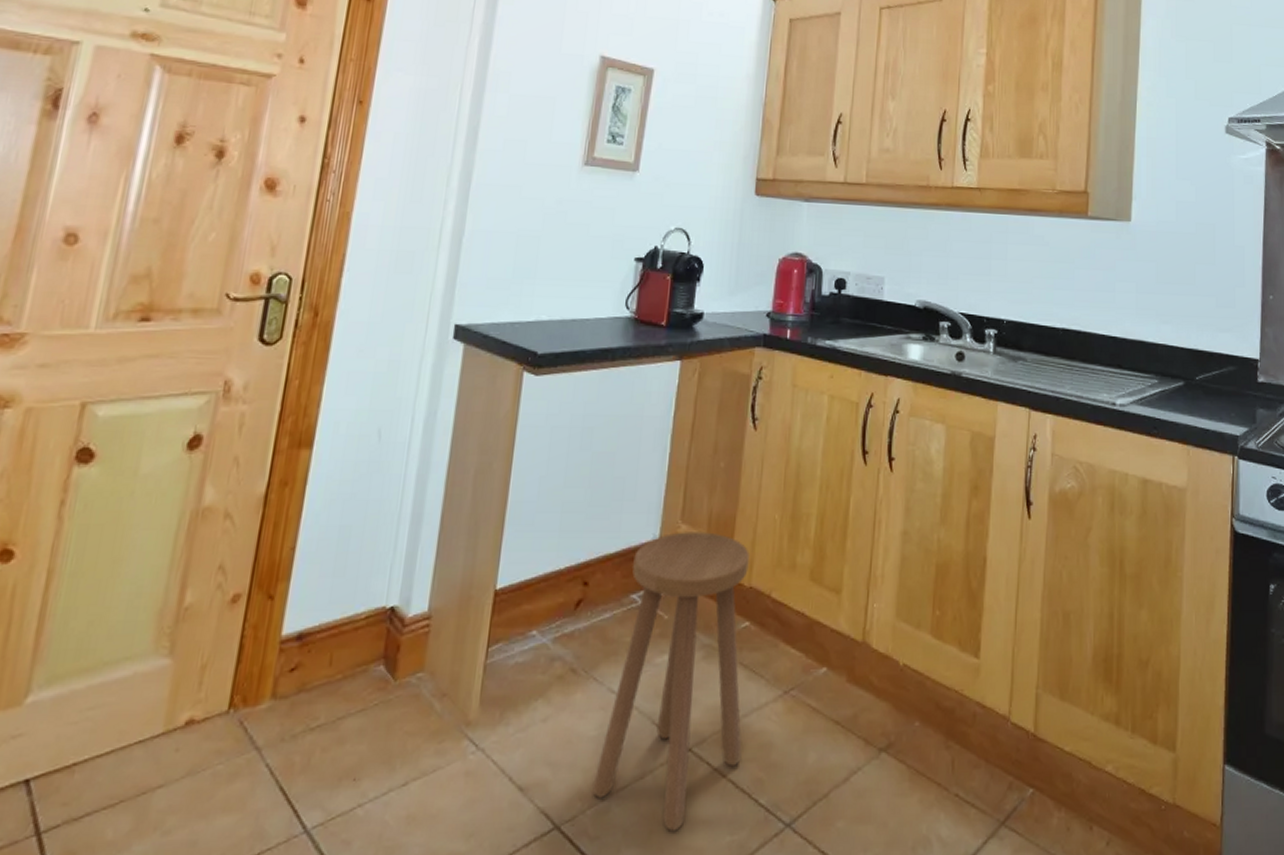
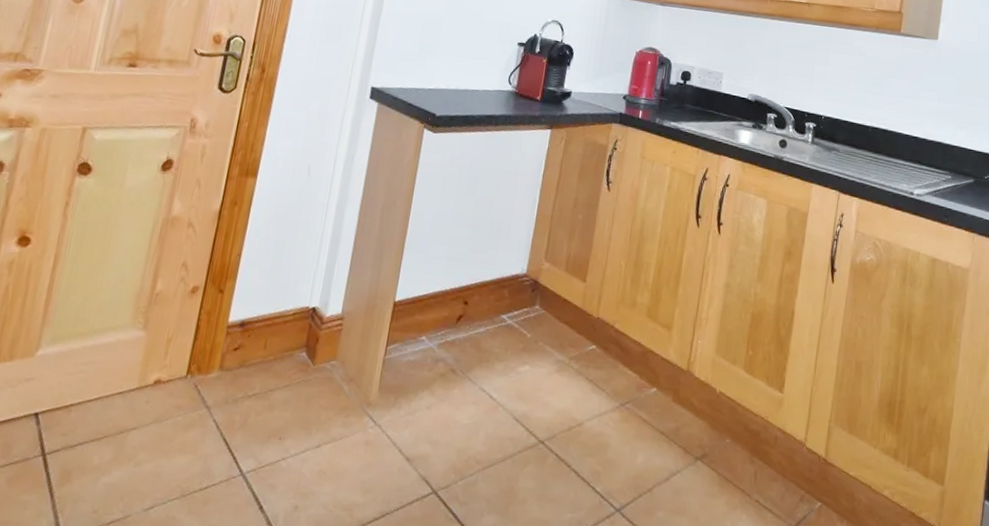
stool: present [592,532,750,831] -> none [463,268,599,505]

